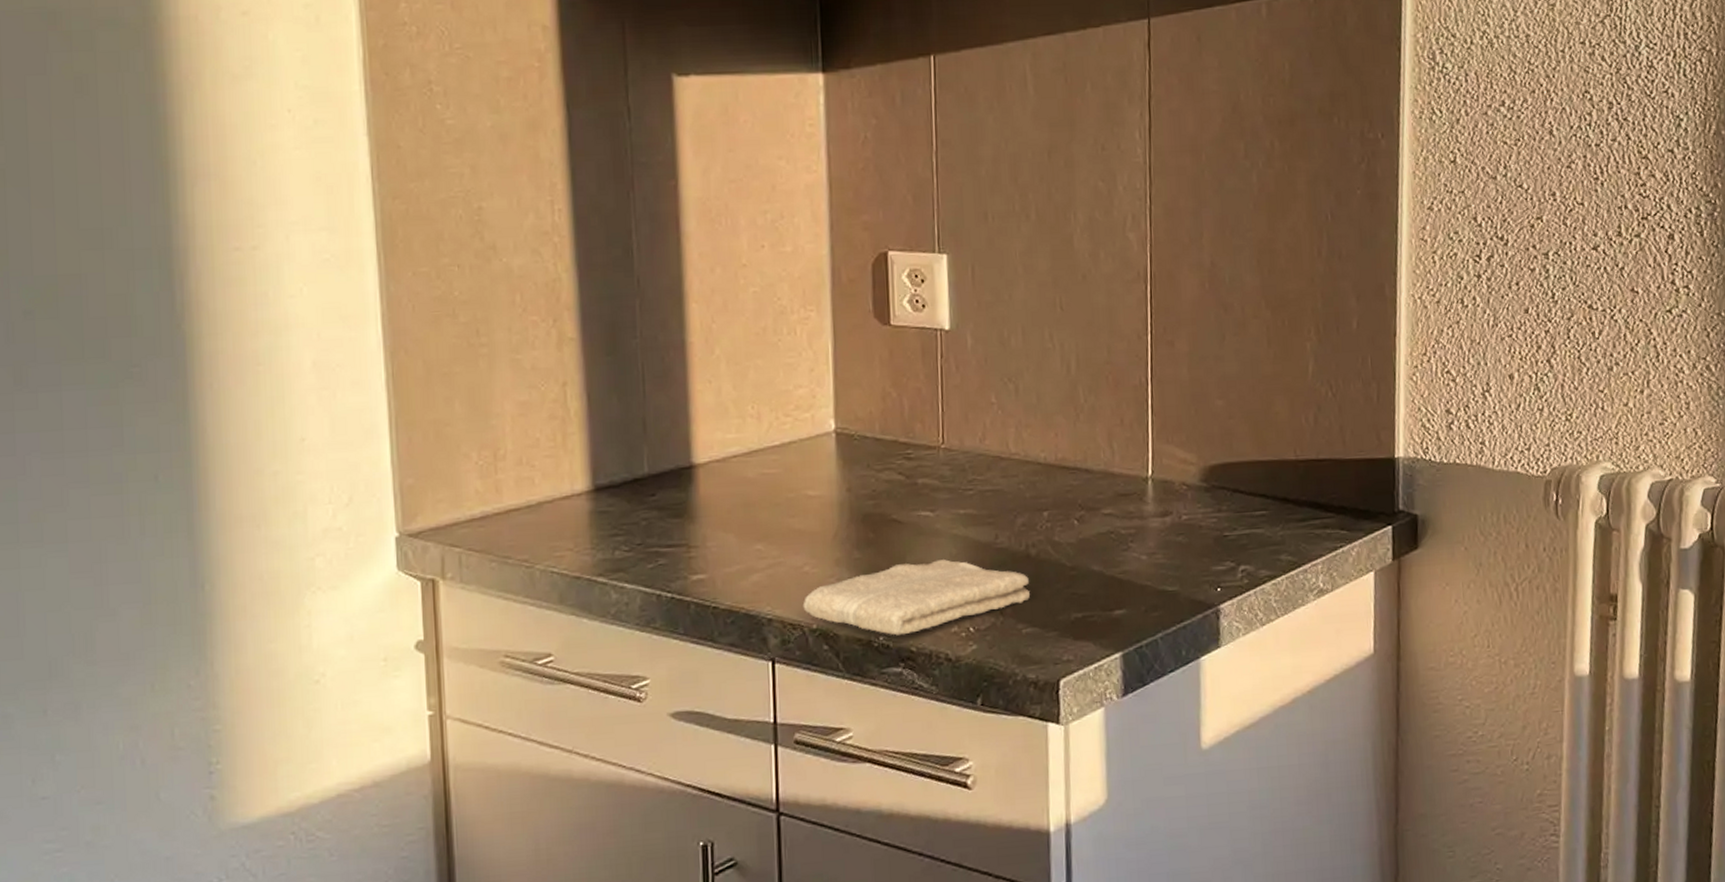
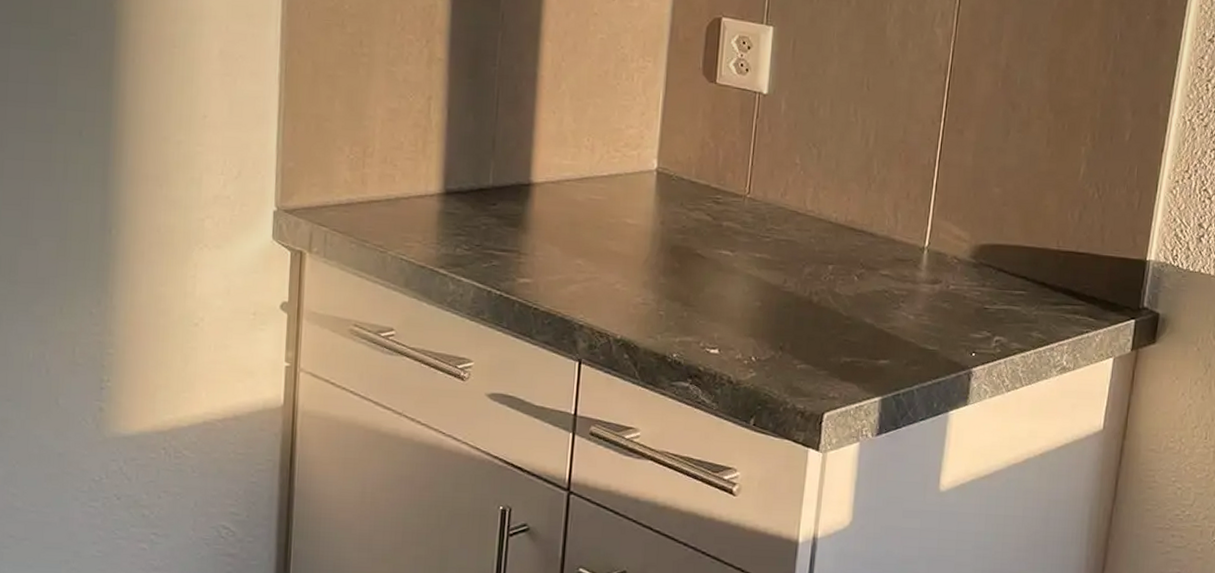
washcloth: present [802,559,1031,636] -> none [610,293,809,356]

